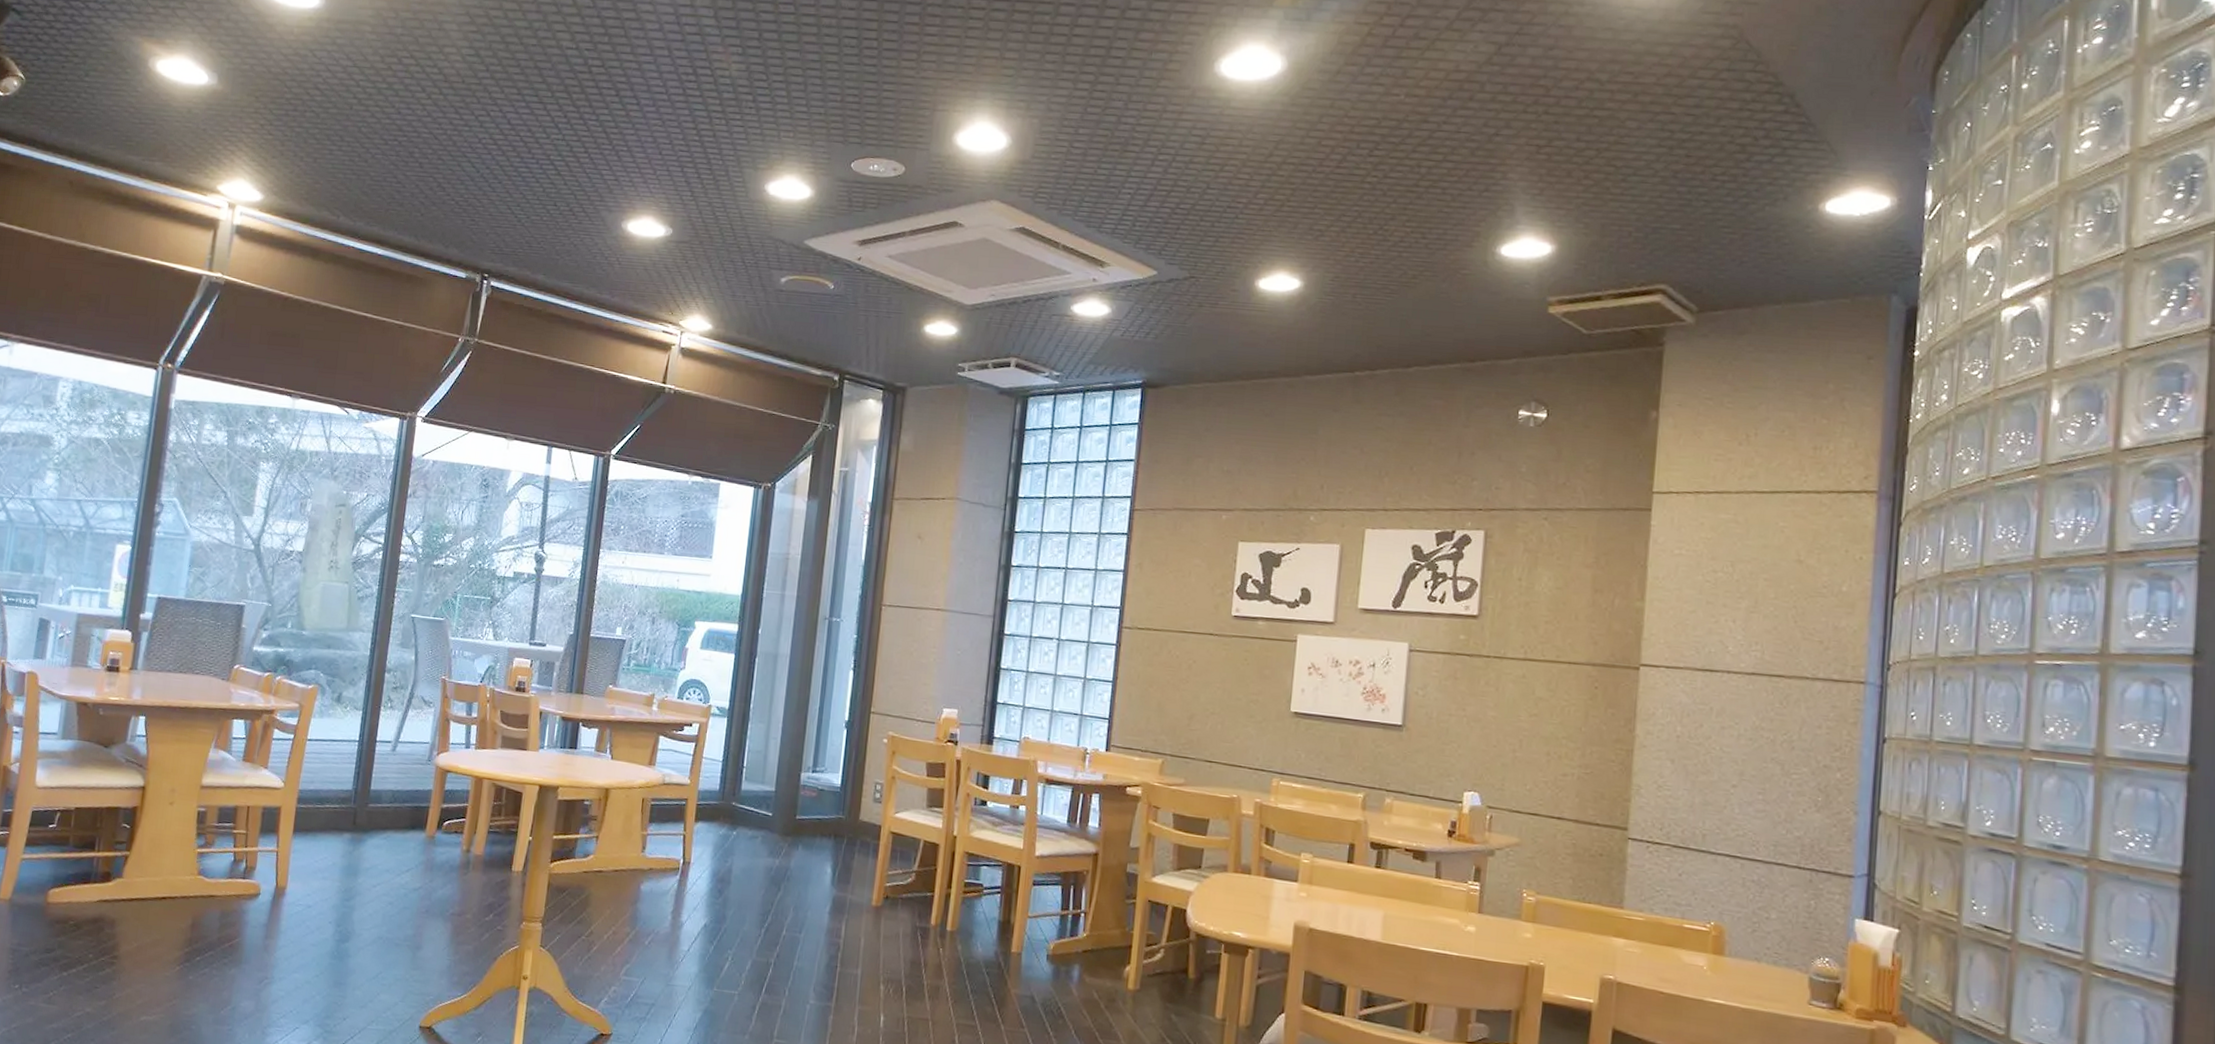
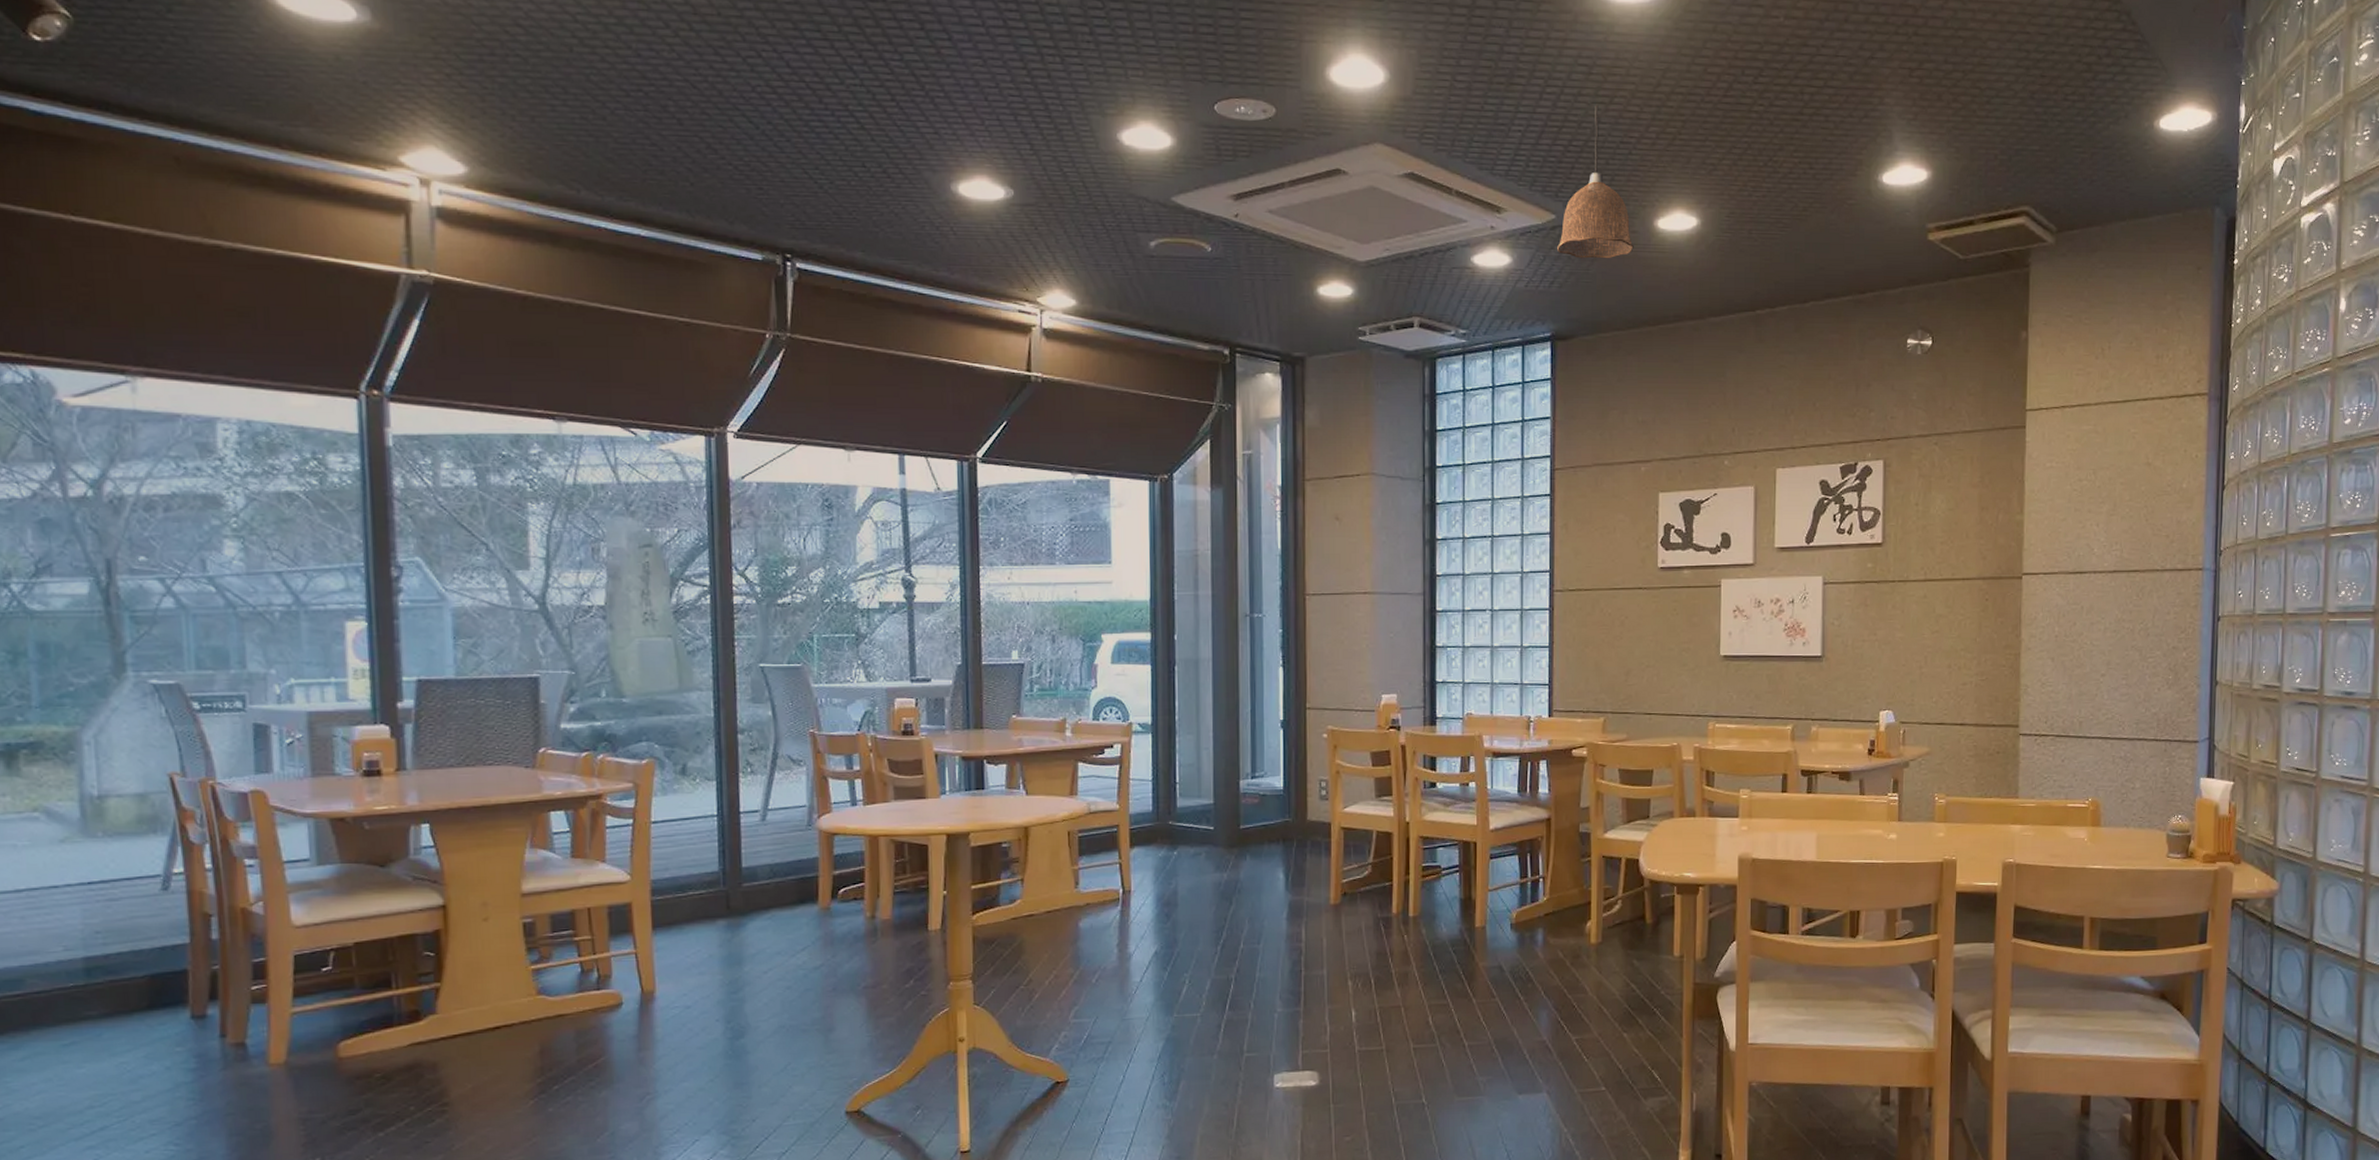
pendant lamp: none [1156,171,1233,315] -> present [1557,104,1634,259]

